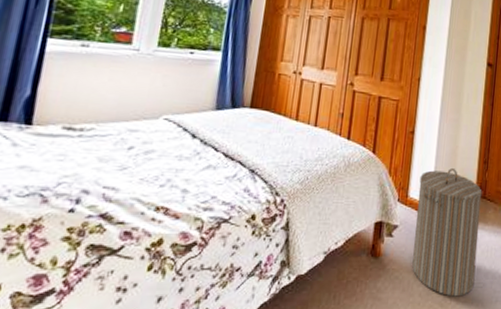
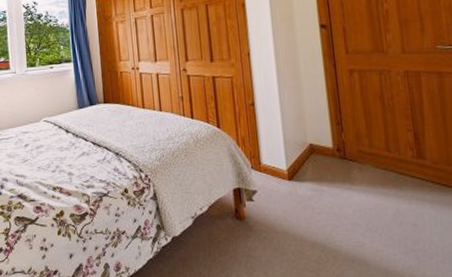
laundry hamper: present [412,167,482,297] -> none [269,132,352,256]

